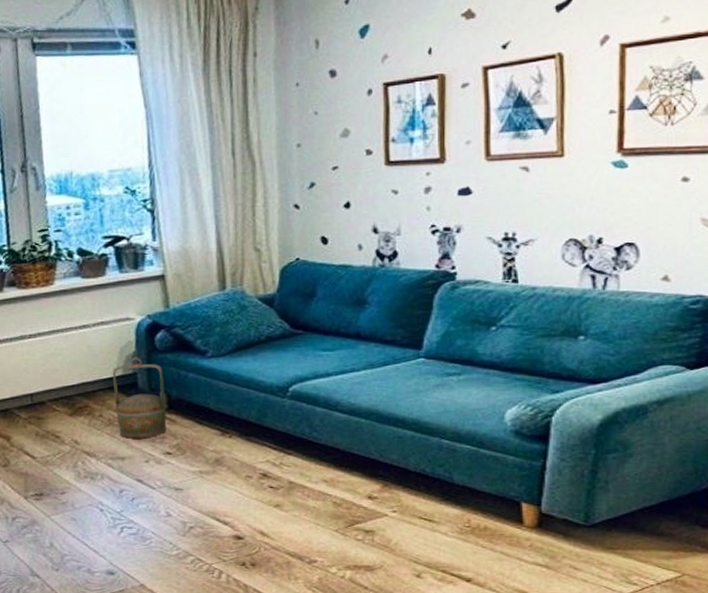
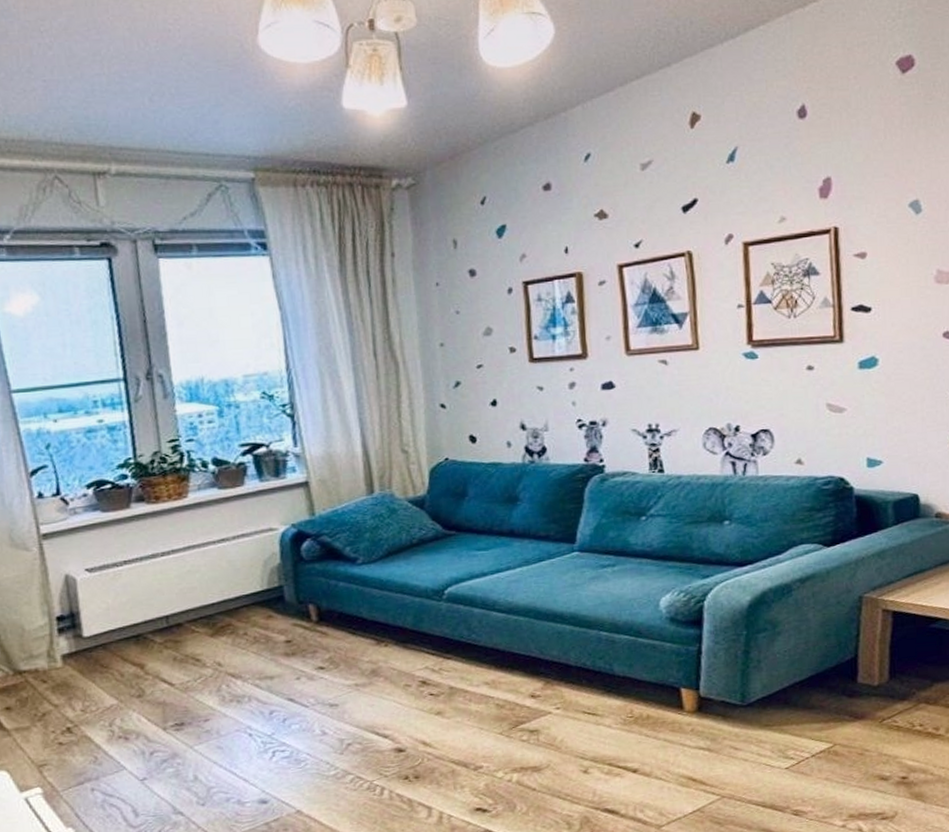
decorative basket: present [113,357,167,439] -> none [256,569,318,656]

